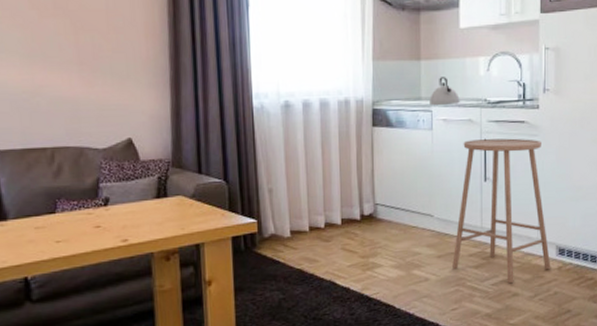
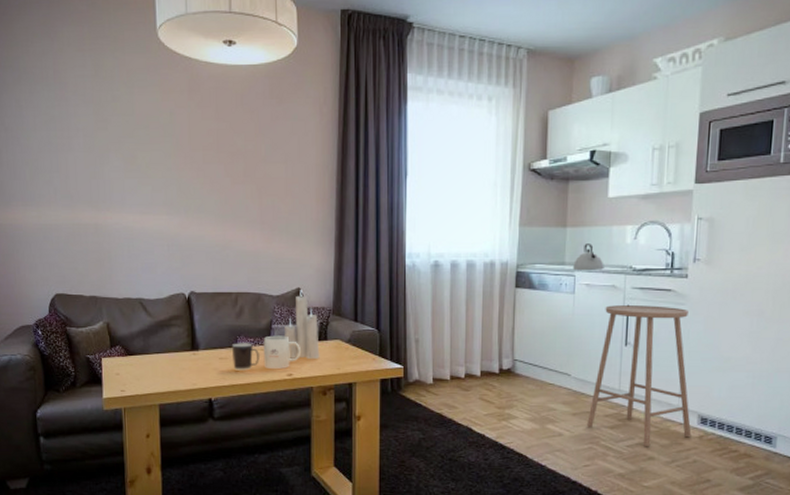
mug: none [49,206,86,241] -> present [231,343,259,371]
mug: none [89,195,138,237] -> present [263,335,302,370]
candle: none [115,140,160,222] -> present [285,290,320,360]

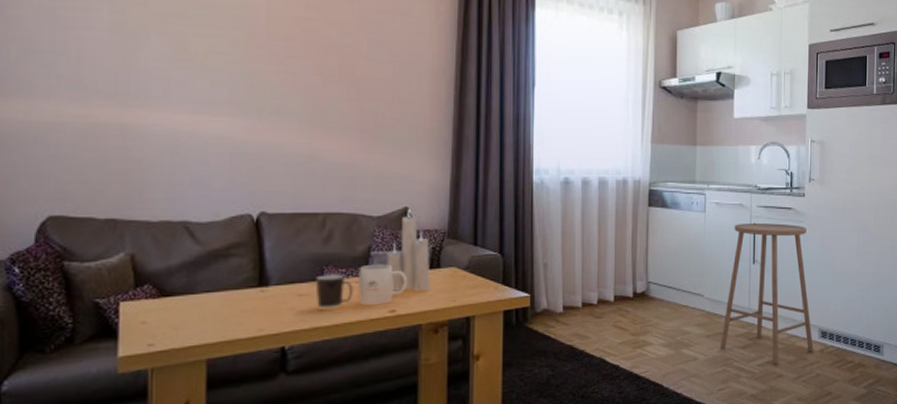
kettle: present [573,244,604,271] -> none [704,162,732,190]

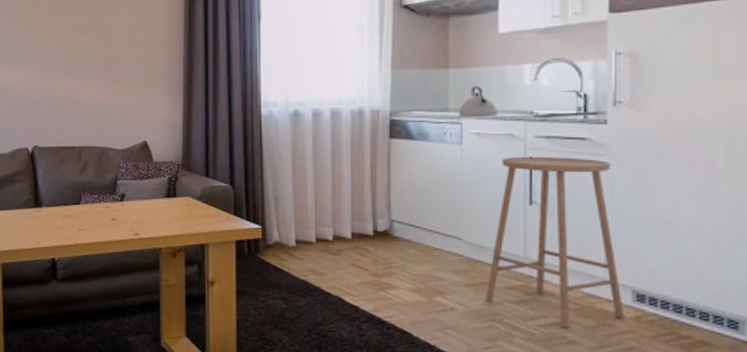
mug: present [315,274,353,310] -> none [75,199,104,229]
mug: present [358,264,408,306] -> none [108,192,149,229]
candle: present [387,210,431,292] -> none [130,143,169,219]
kettle: none [704,162,732,190] -> present [459,86,498,118]

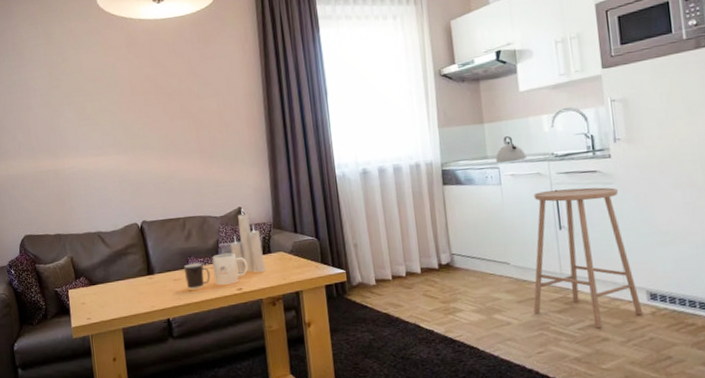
mug: none [75,199,104,229] -> present [183,263,211,290]
mug: none [108,192,149,229] -> present [212,252,249,286]
candle: none [130,143,169,219] -> present [230,209,266,274]

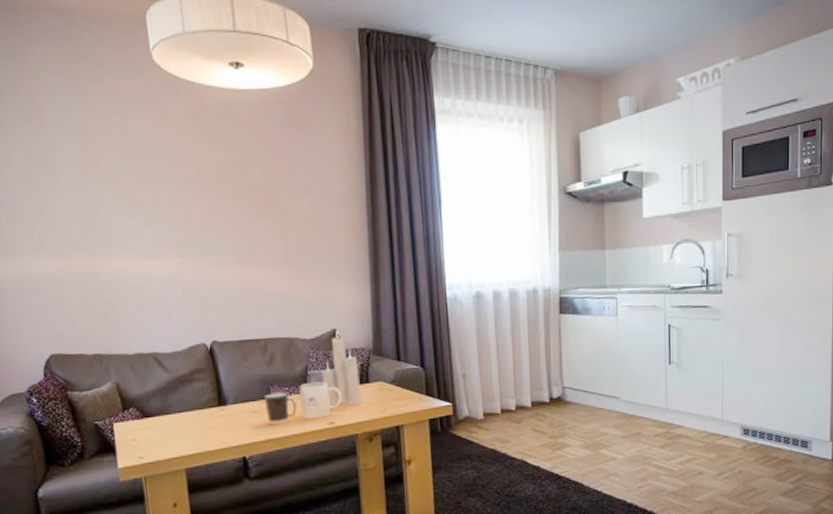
kettle: present [495,136,527,163] -> none [614,265,644,293]
stool: present [533,187,643,329] -> none [638,322,736,463]

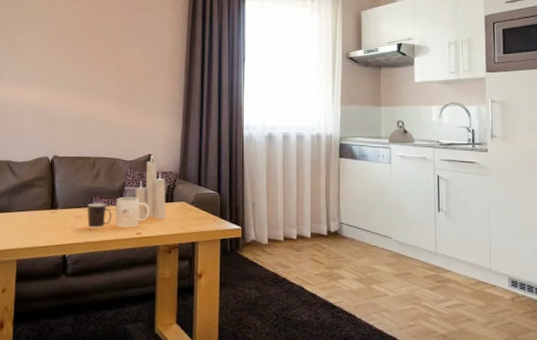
kettle: none [614,265,644,293] -> present [388,121,415,145]

